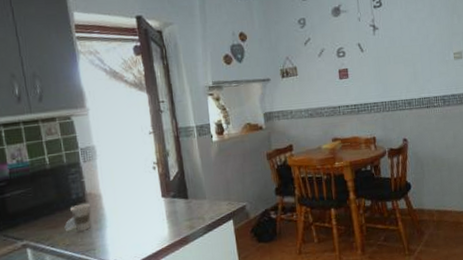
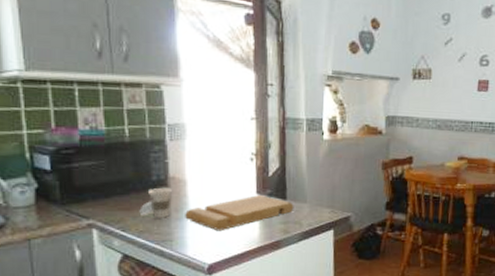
cutting board: none [103,198,196,236] -> present [185,195,294,231]

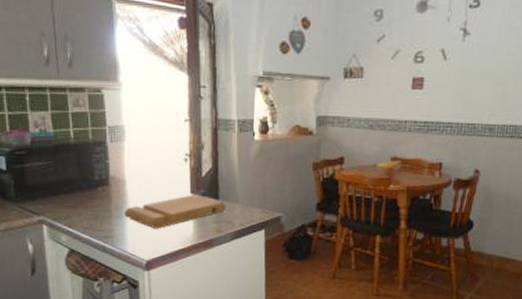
cup: present [139,187,172,218] -> none [84,186,112,216]

